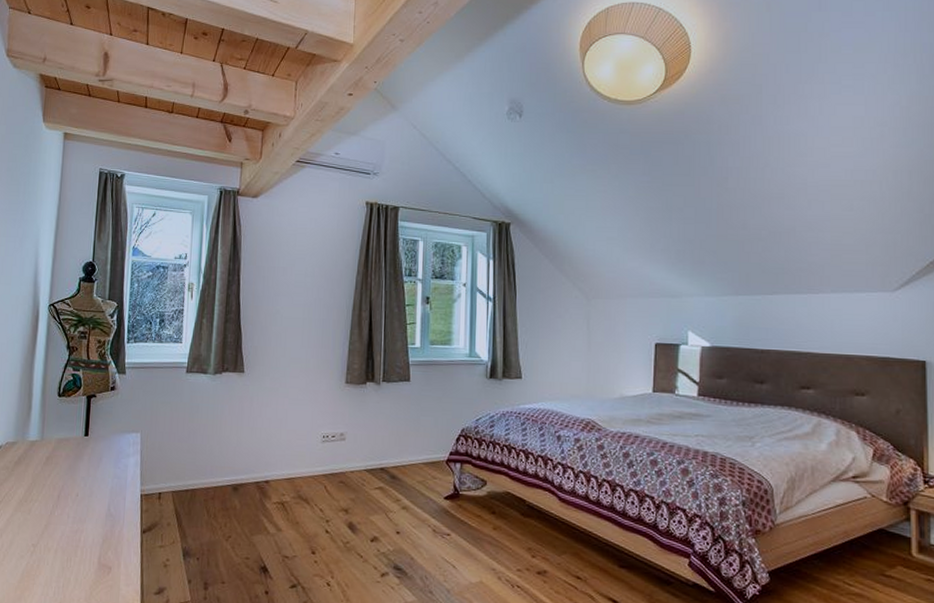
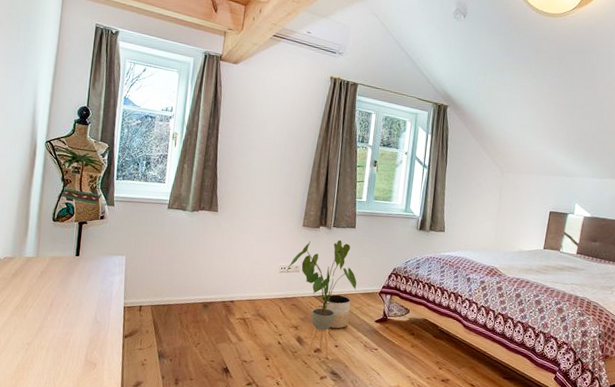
house plant: none [330,397,418,550] -> present [287,239,357,359]
planter: none [376,466,412,511] -> present [322,294,351,329]

